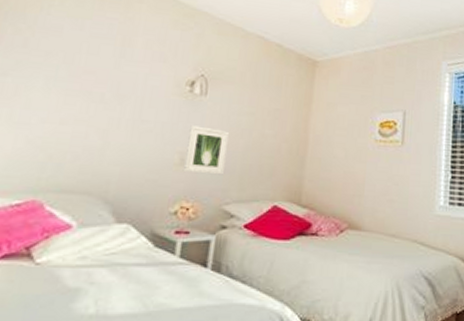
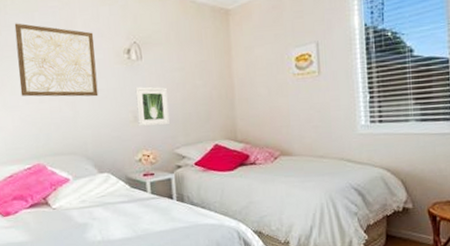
wall art: none [37,27,155,128] -> present [14,23,99,97]

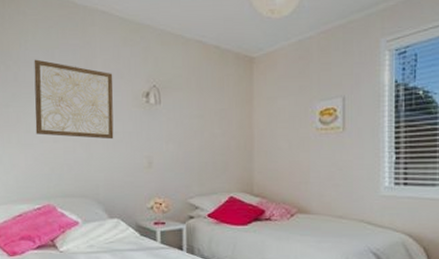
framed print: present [135,86,170,126] -> none [151,132,185,174]

